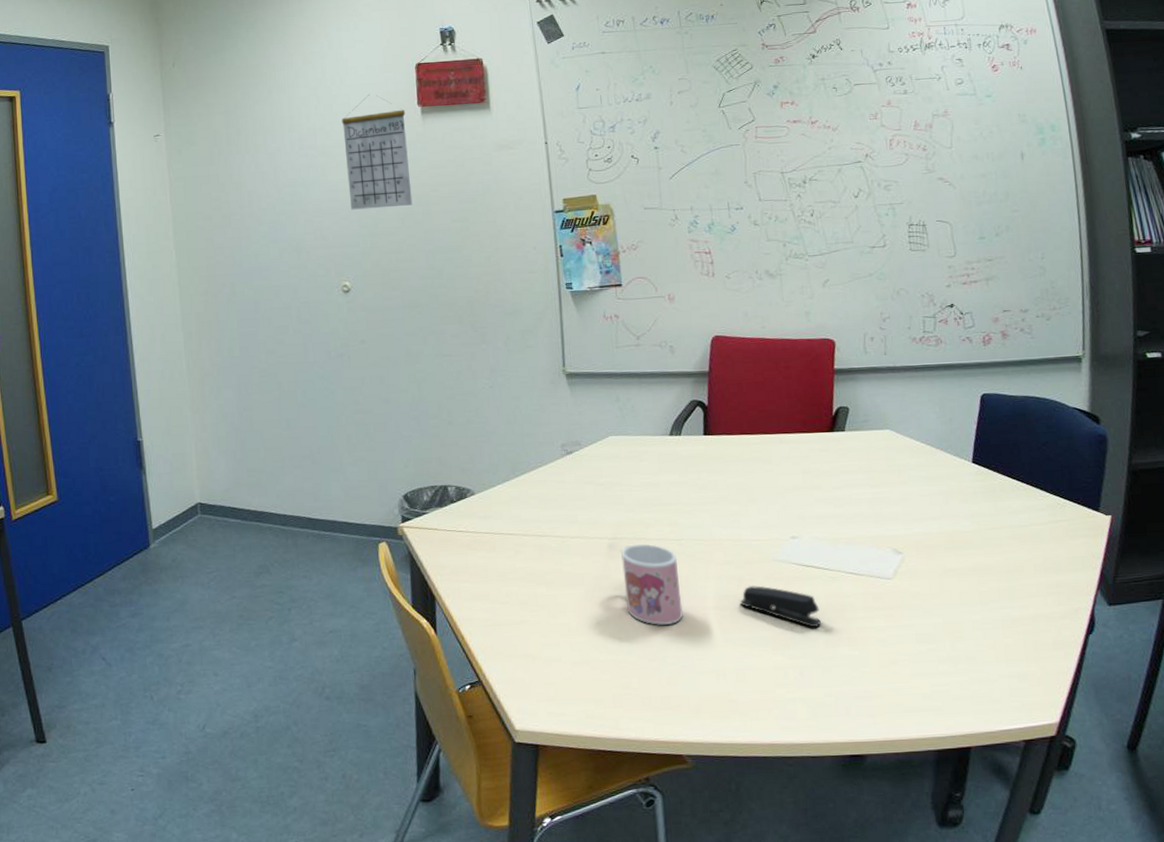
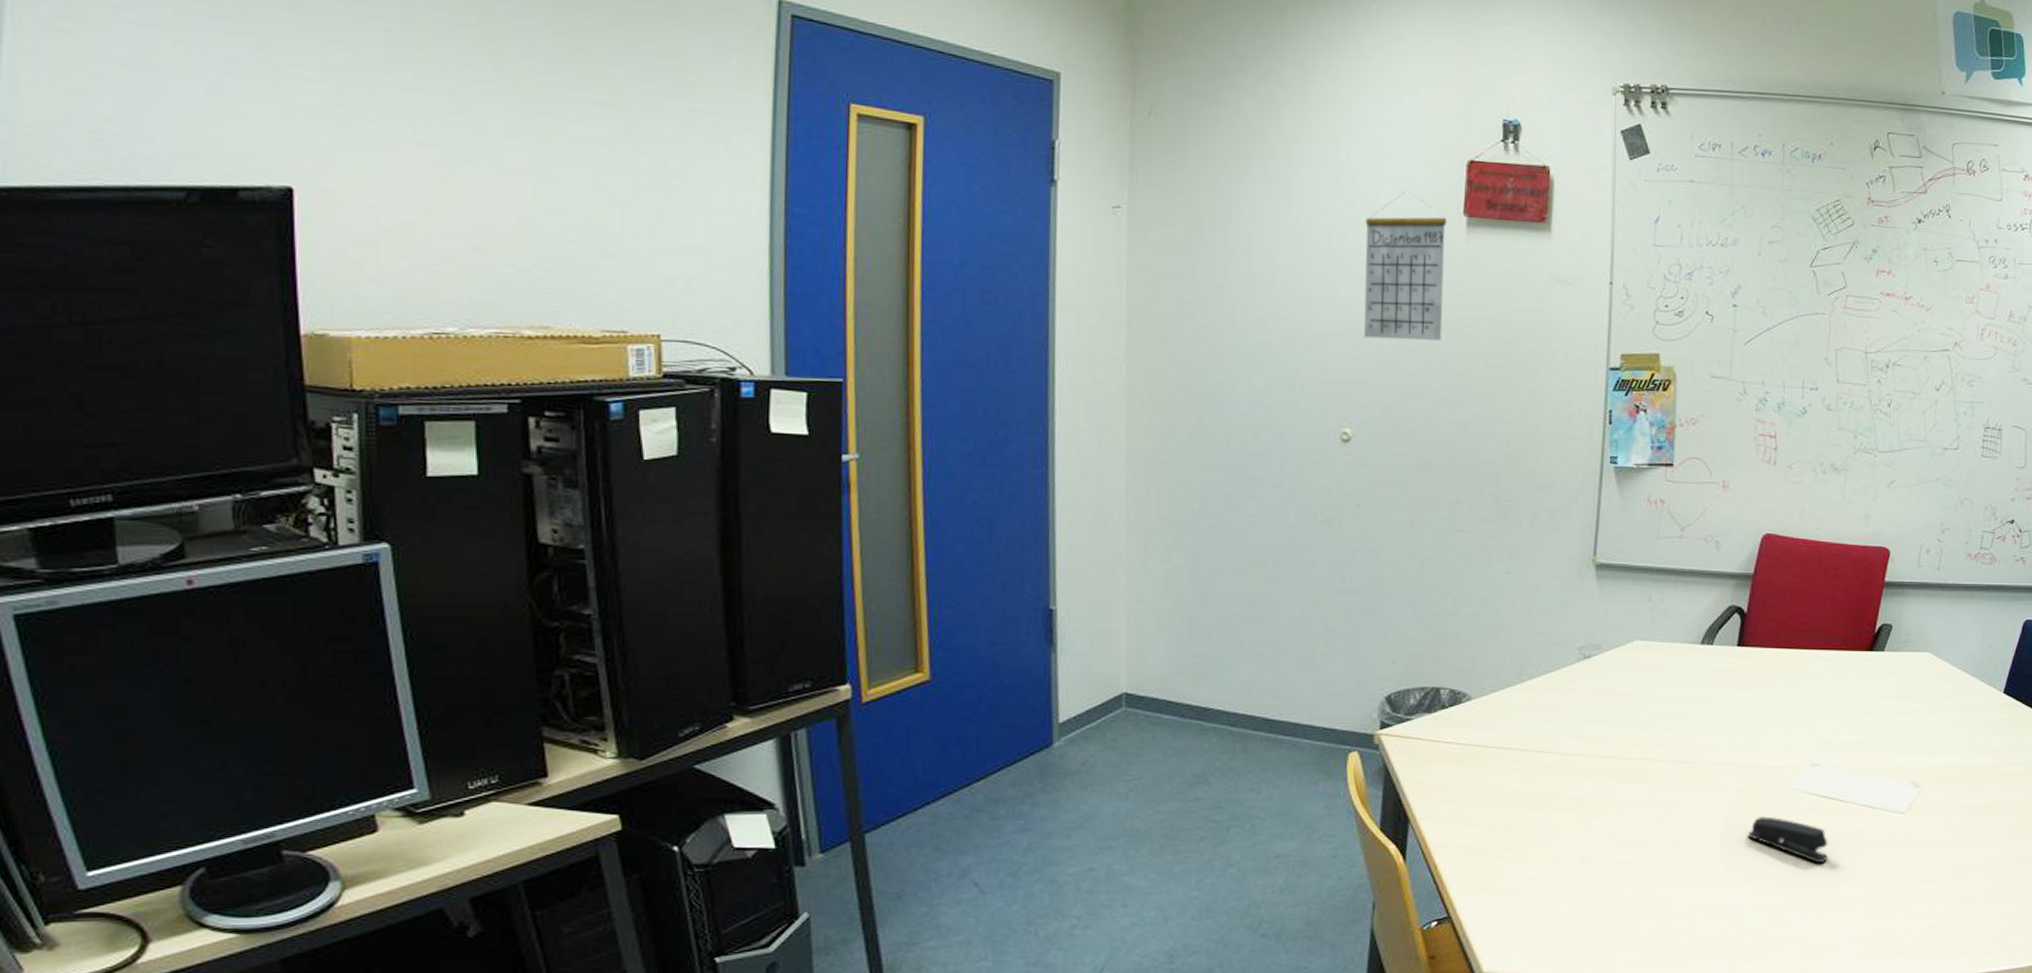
mug: present [621,543,683,626] -> none [1625,765,1689,858]

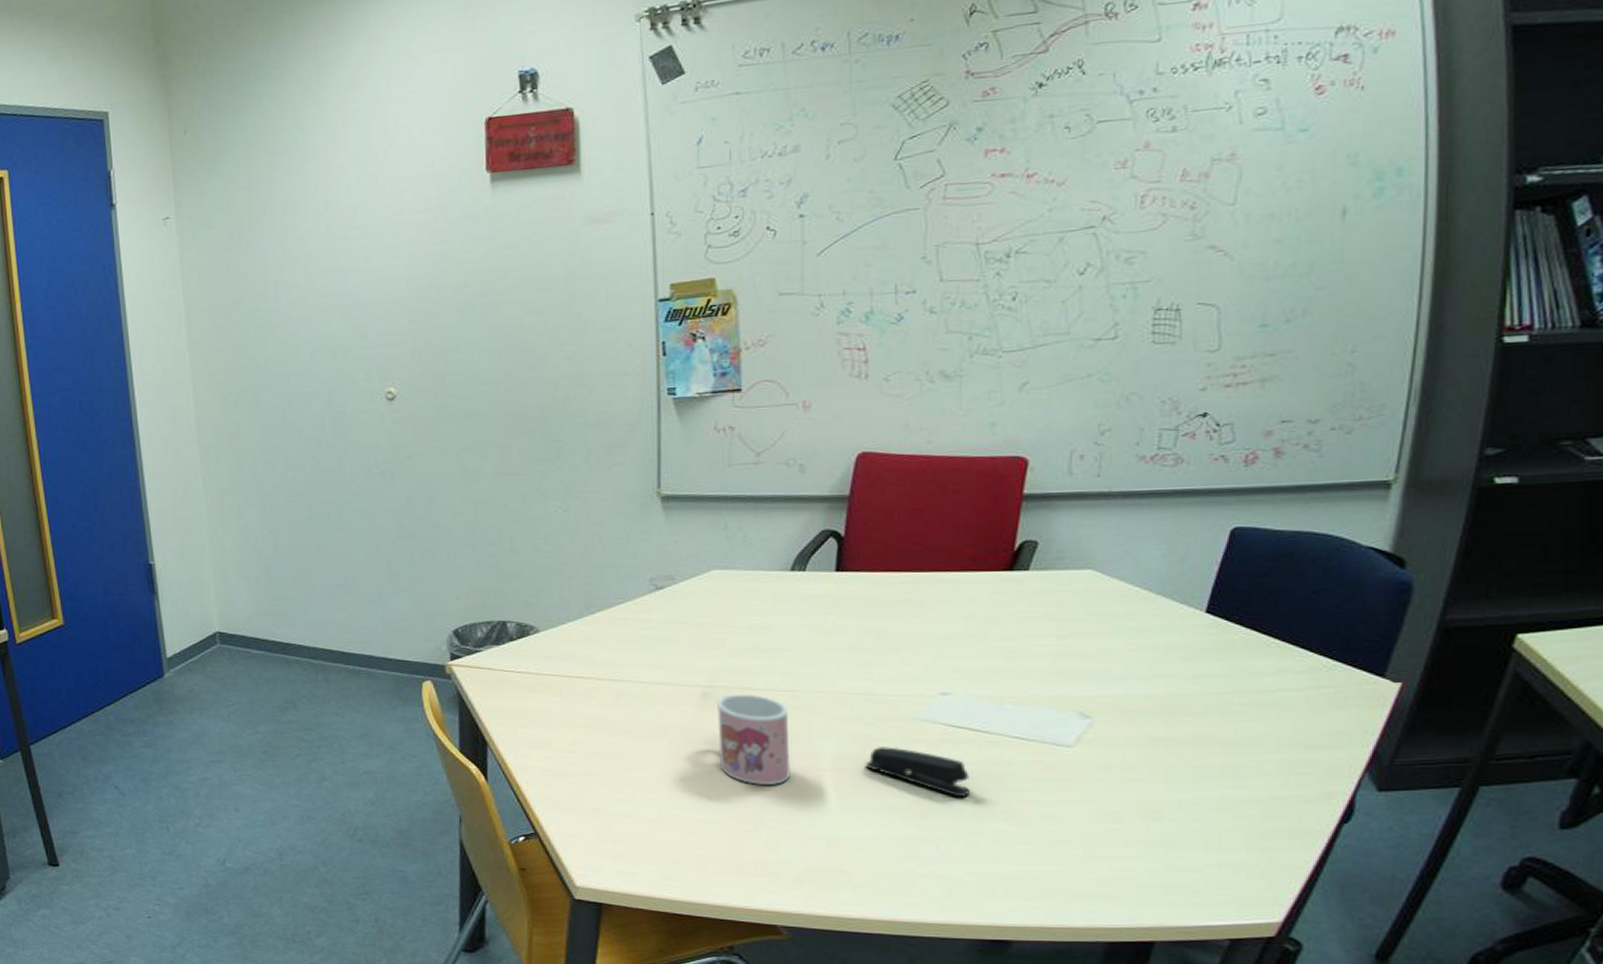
calendar: present [1364,190,1447,341] -> none [389,158,476,302]
mug: none [1625,765,1689,858] -> present [717,694,790,786]

